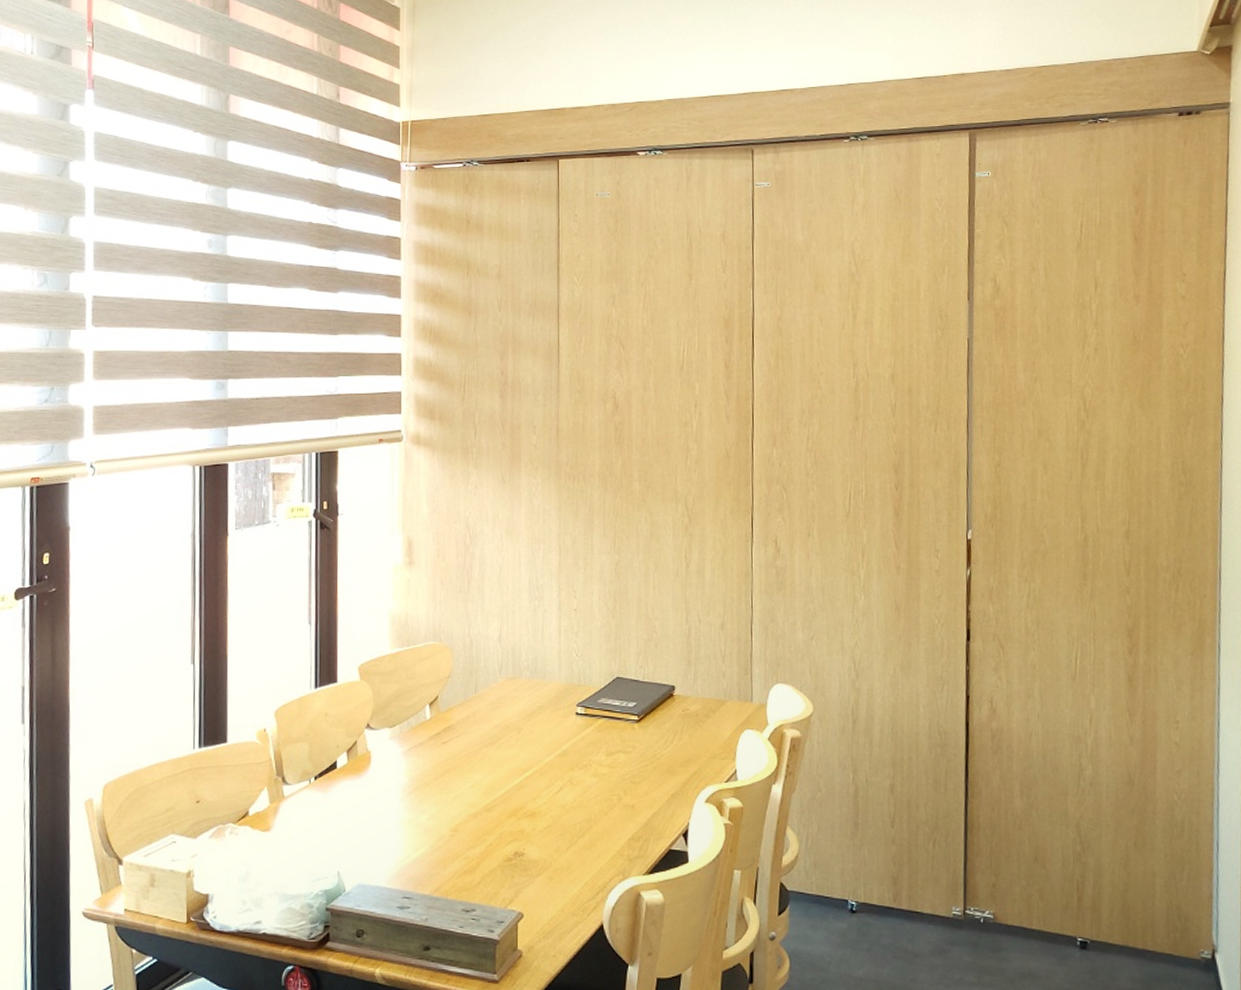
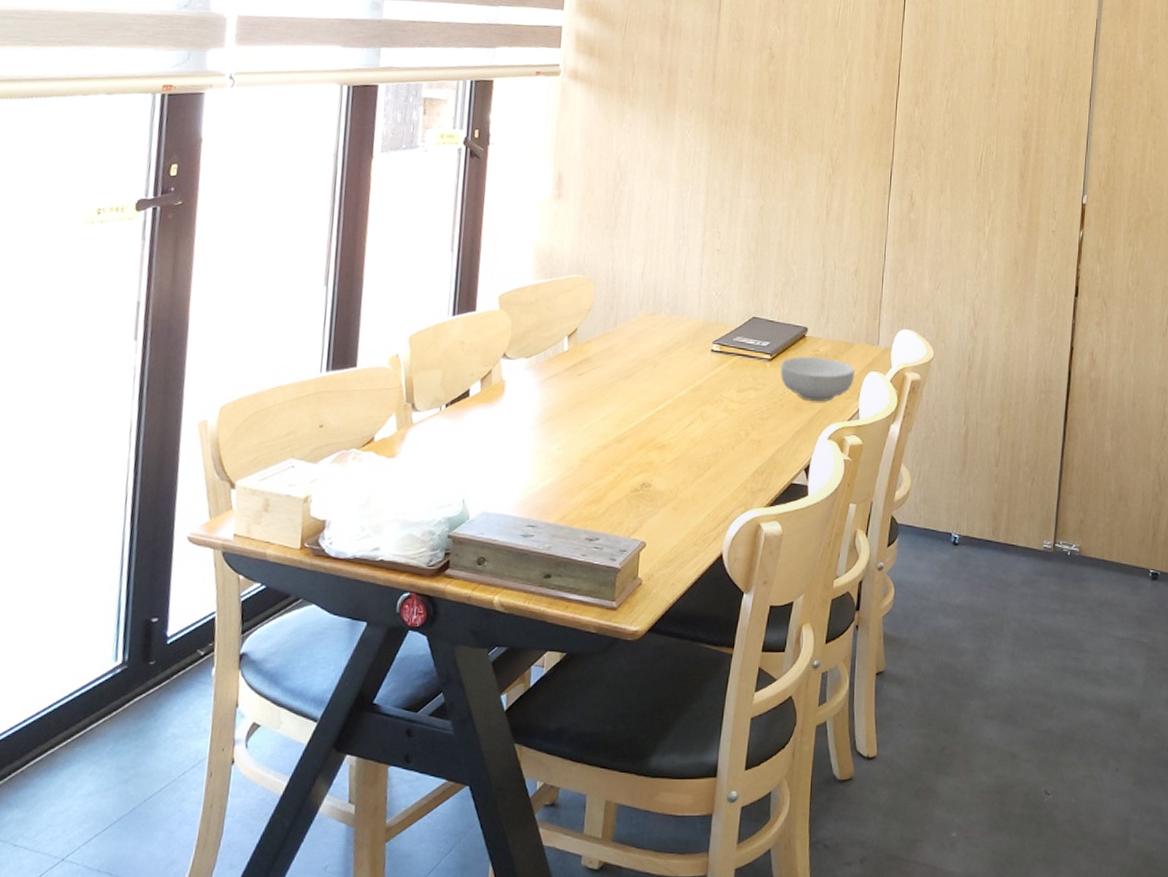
cereal bowl: none [649,716,729,762] -> present [780,356,855,401]

